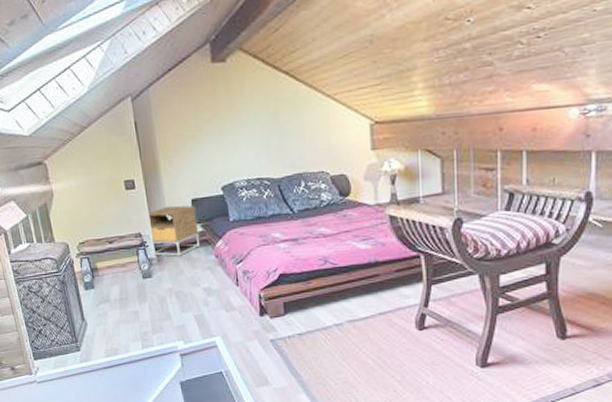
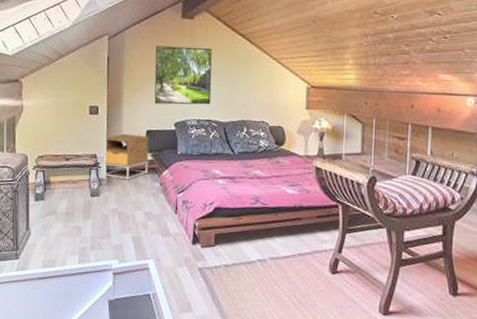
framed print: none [187,94,260,168] -> present [154,45,212,105]

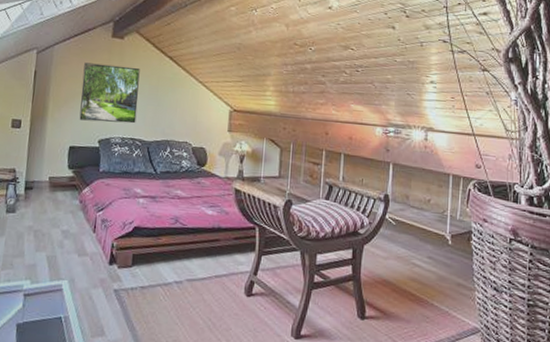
nightstand: present [104,133,149,180] -> none [22,148,71,196]

